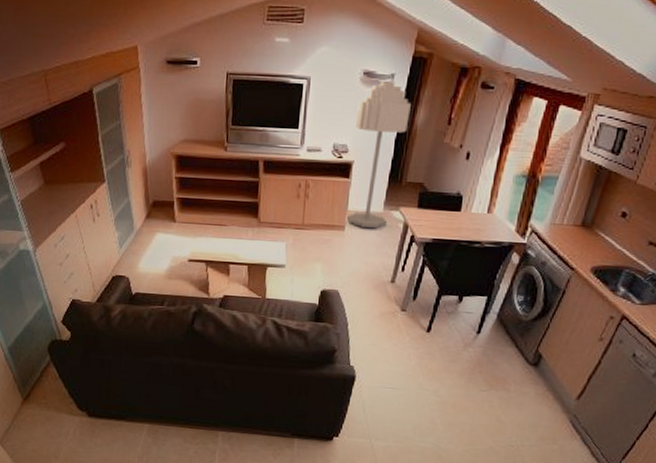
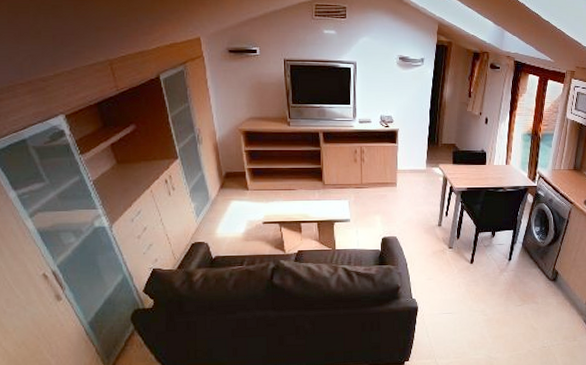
floor lamp: present [347,81,411,228] -> none [397,65,439,182]

